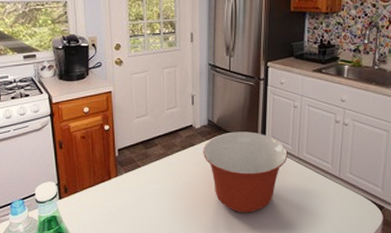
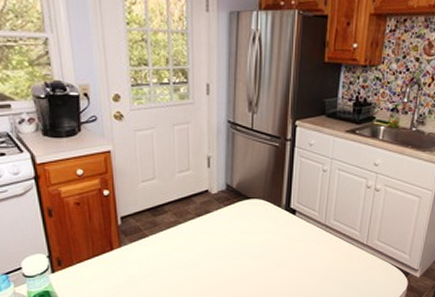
mixing bowl: present [203,131,288,213] -> none [220,197,314,283]

